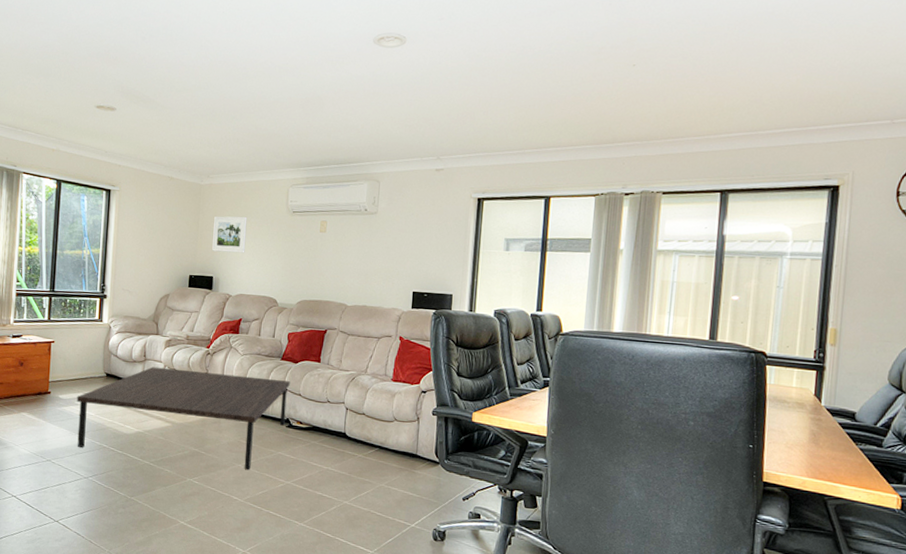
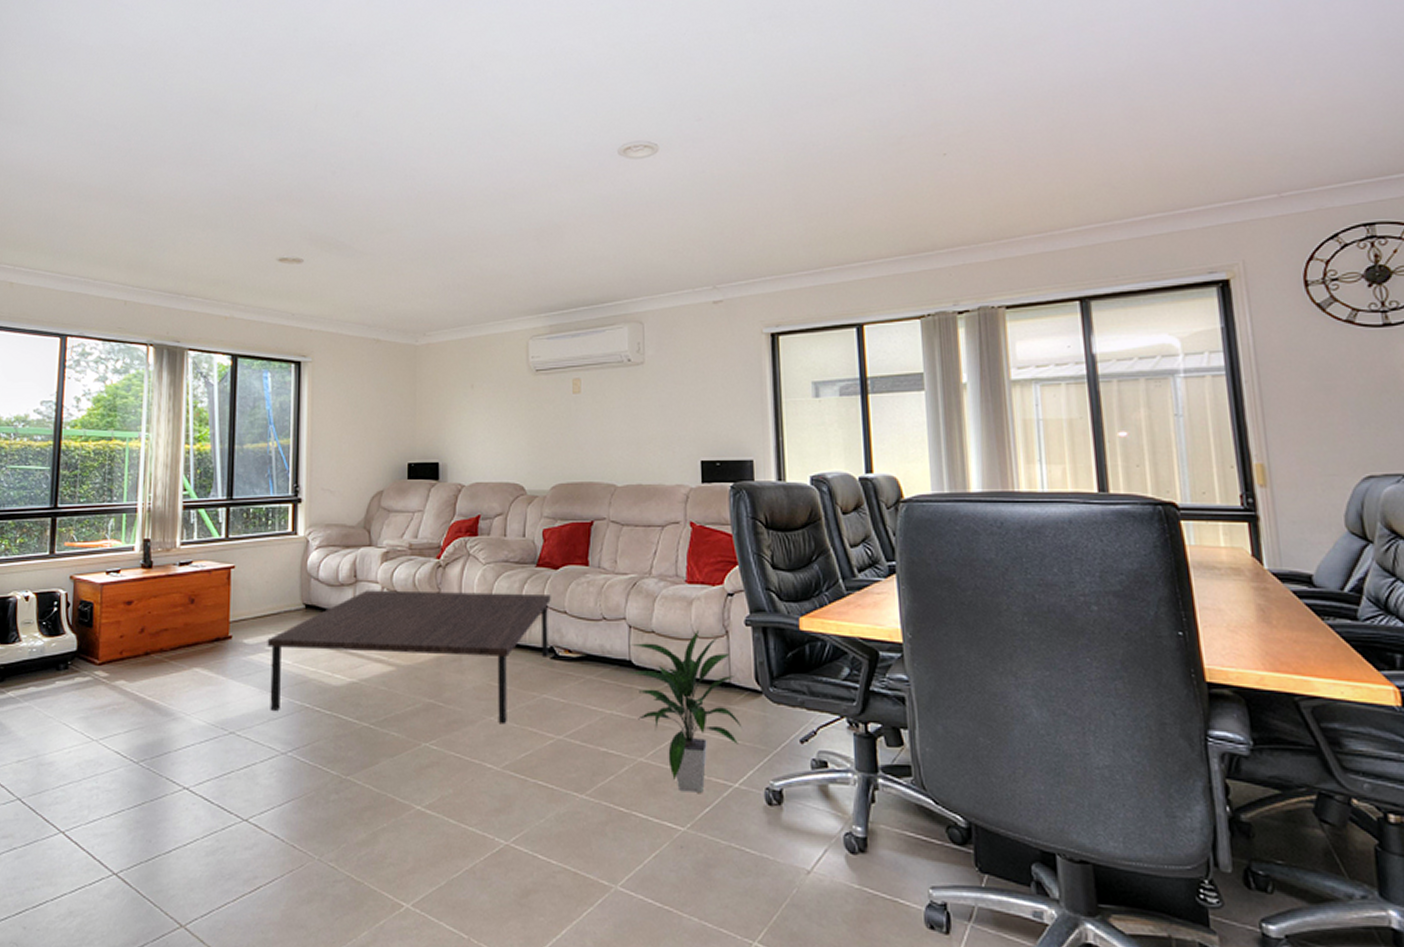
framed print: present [212,216,248,253] -> none [436,381,478,430]
indoor plant: none [343,414,423,528] -> present [629,629,744,793]

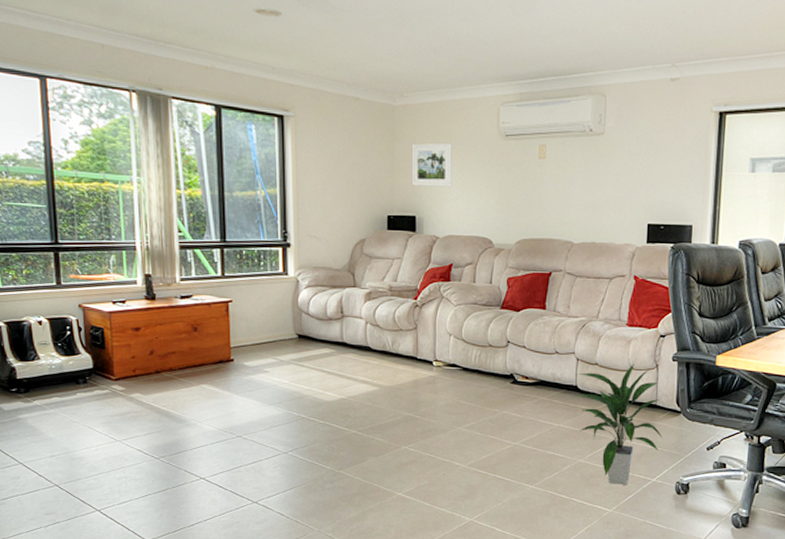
coffee table: present [267,590,551,725] -> none [265,324,512,433]
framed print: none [436,381,478,430] -> present [413,142,452,187]

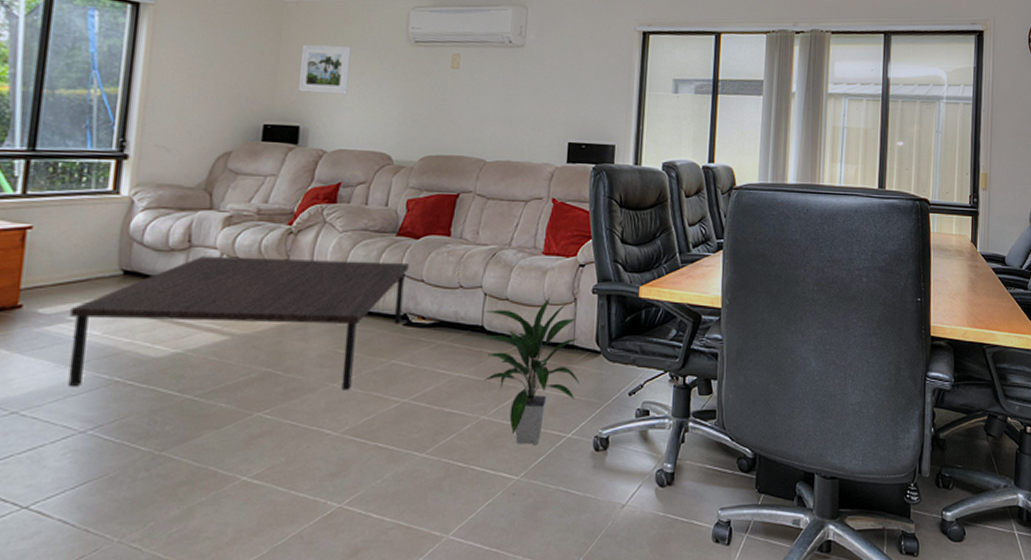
coffee table: none [265,324,512,433] -> present [68,256,409,391]

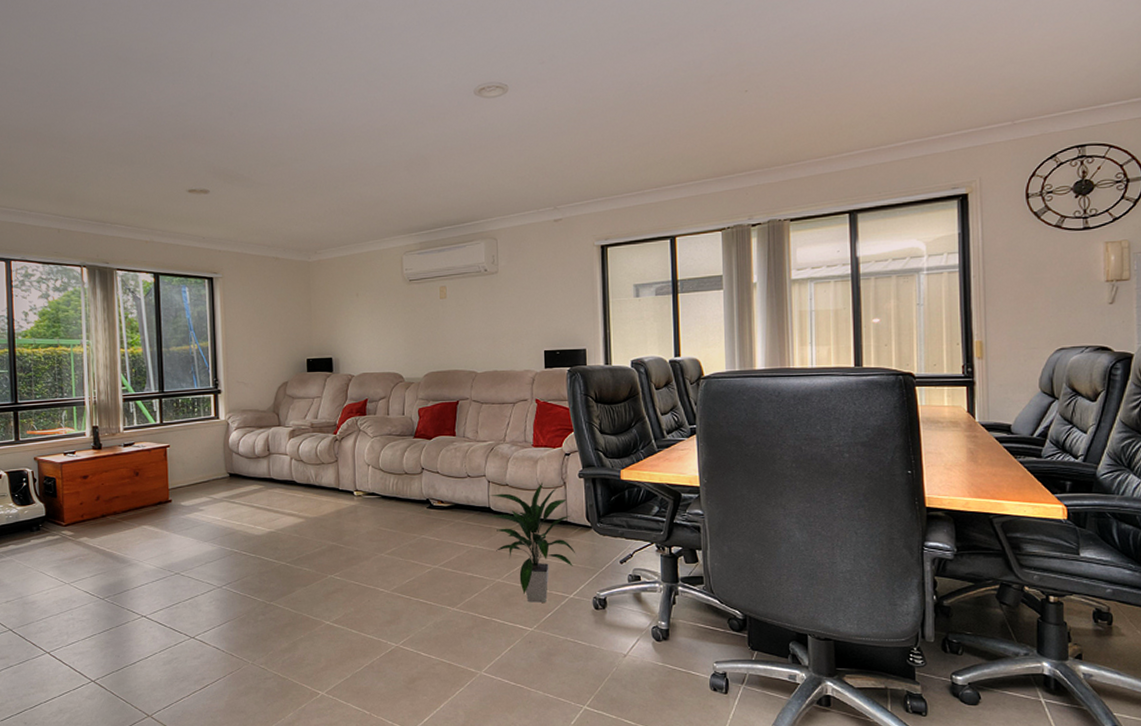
coffee table: present [68,256,409,391] -> none [200,459,426,559]
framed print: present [299,44,352,95] -> none [327,290,363,331]

